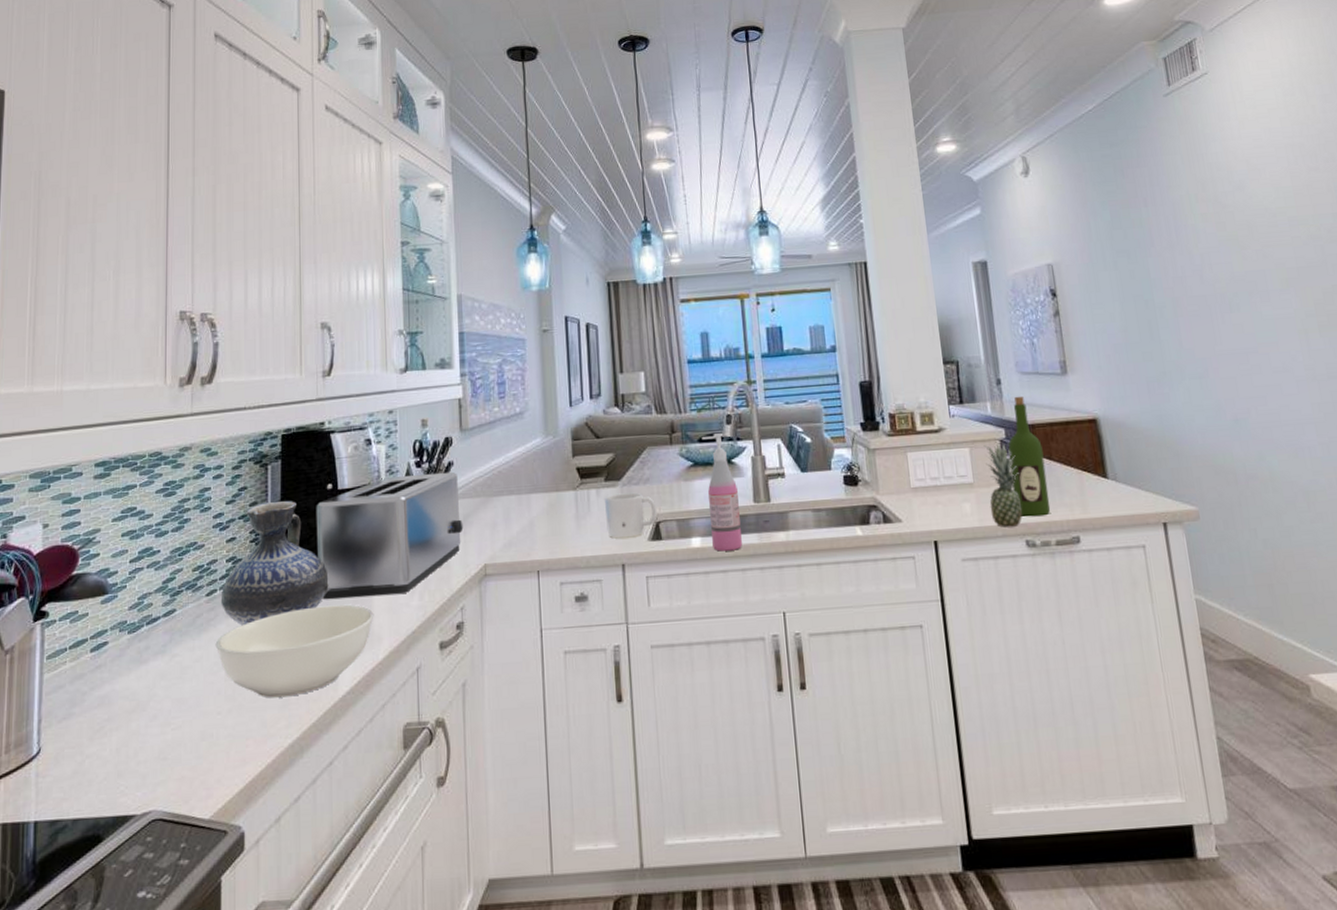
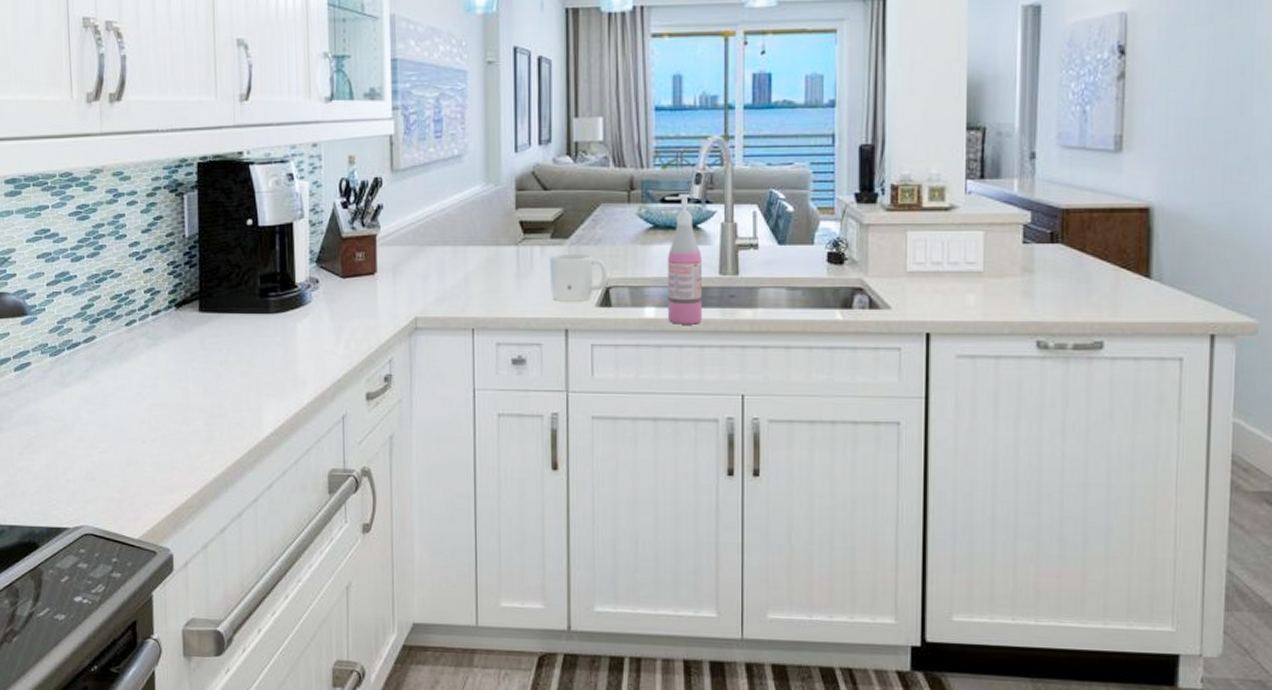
bowl: present [215,604,374,698] -> none [137,346,298,433]
ceramic jug: present [220,500,329,626] -> none [140,233,251,359]
toaster: present [316,471,464,599] -> none [235,215,393,340]
fruit: present [983,442,1022,528] -> none [999,228,1043,326]
wine bottle: present [1008,396,1051,517] -> none [1031,174,1075,316]

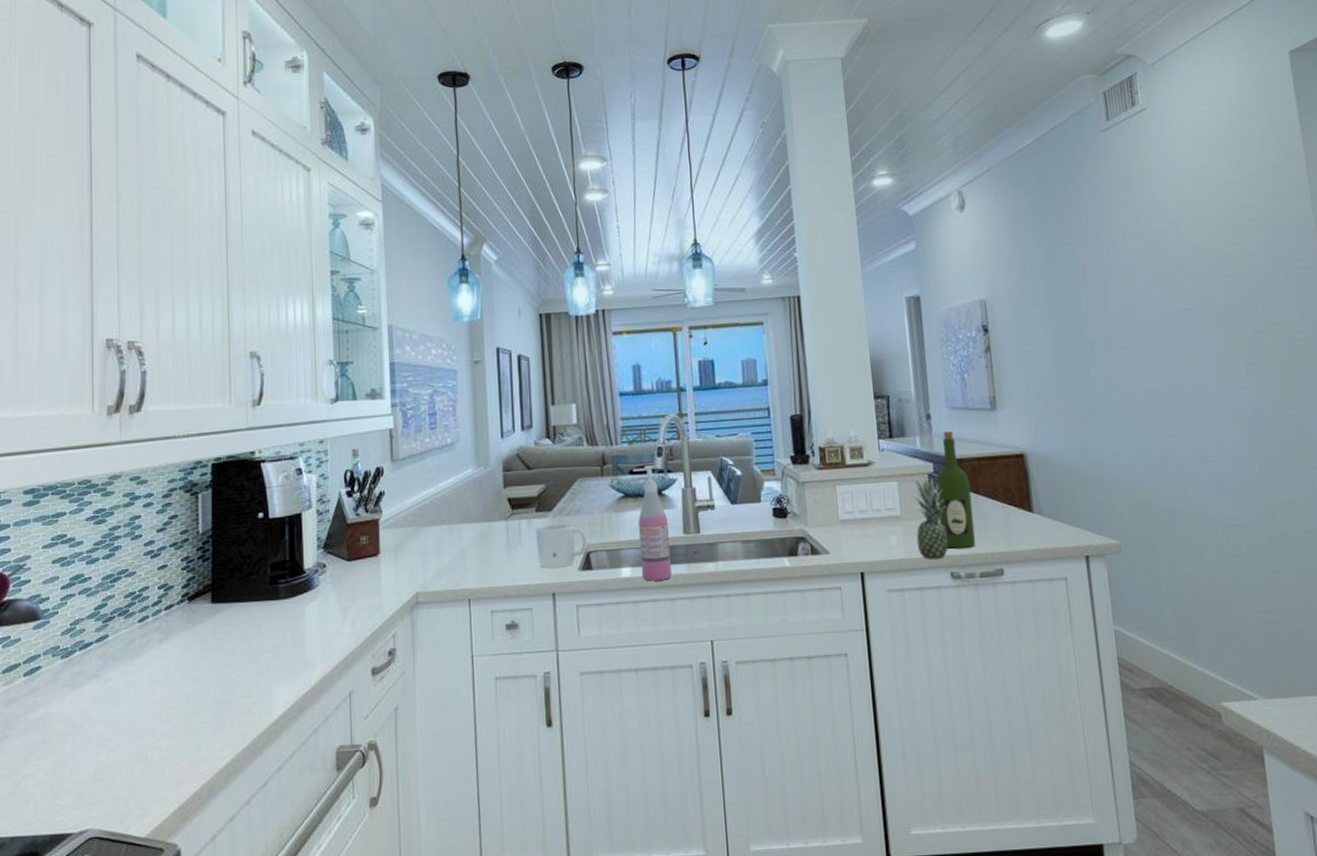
fruit: none [999,228,1043,326] -> present [912,476,948,561]
wine bottle: none [1031,174,1075,316] -> present [936,430,976,550]

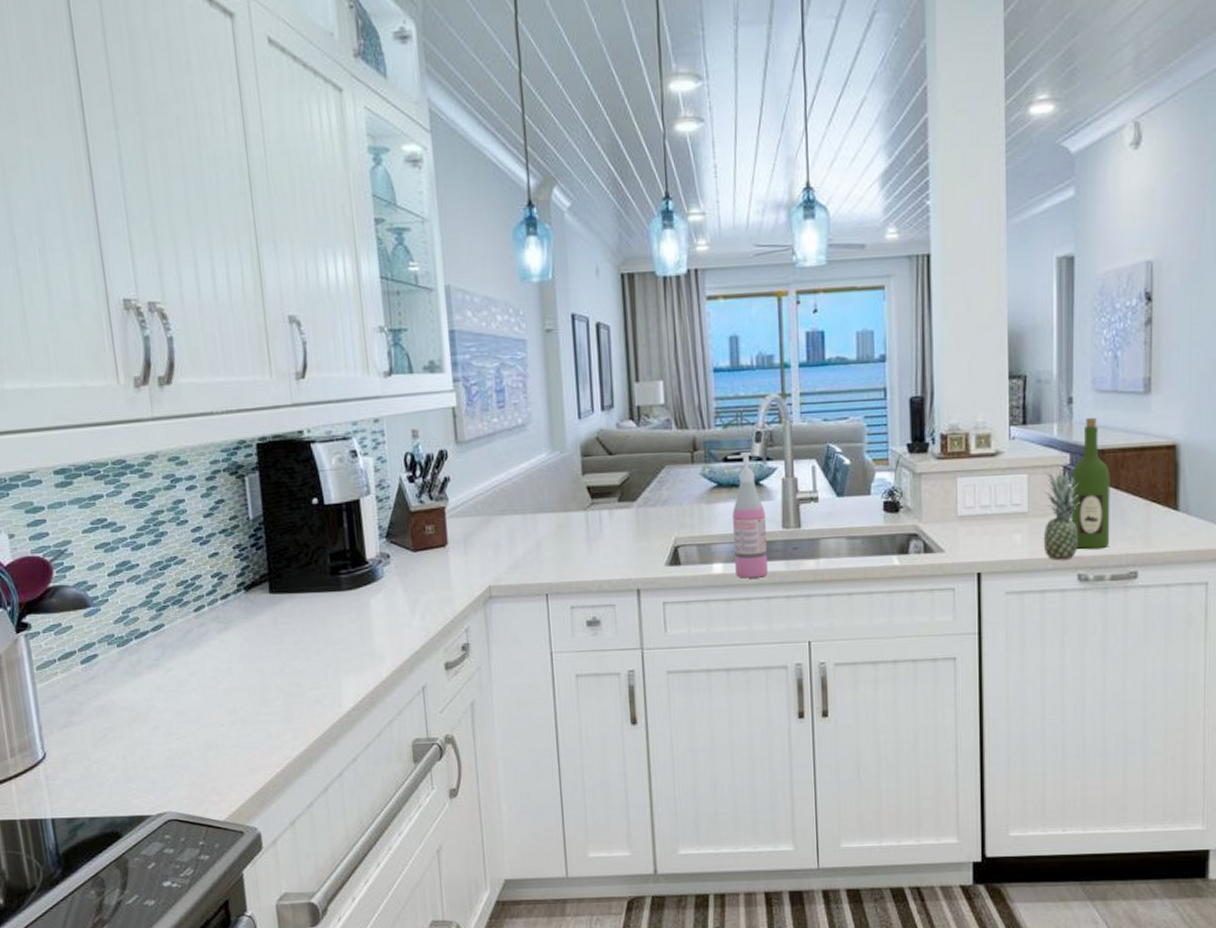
mug: present [535,523,588,568] -> none [617,514,676,563]

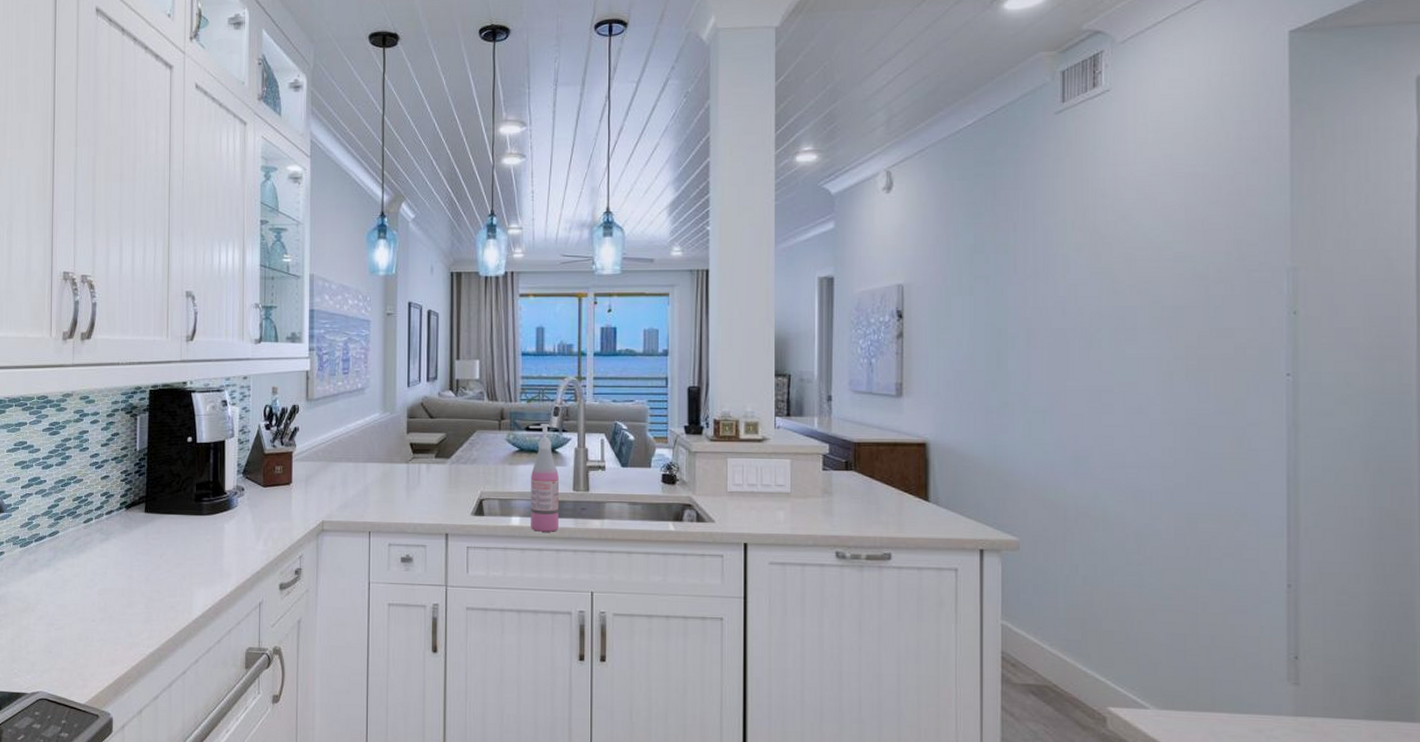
fruit: present [1043,469,1082,561] -> none [804,457,839,539]
wine bottle: present [1071,417,1110,550] -> none [830,414,866,531]

